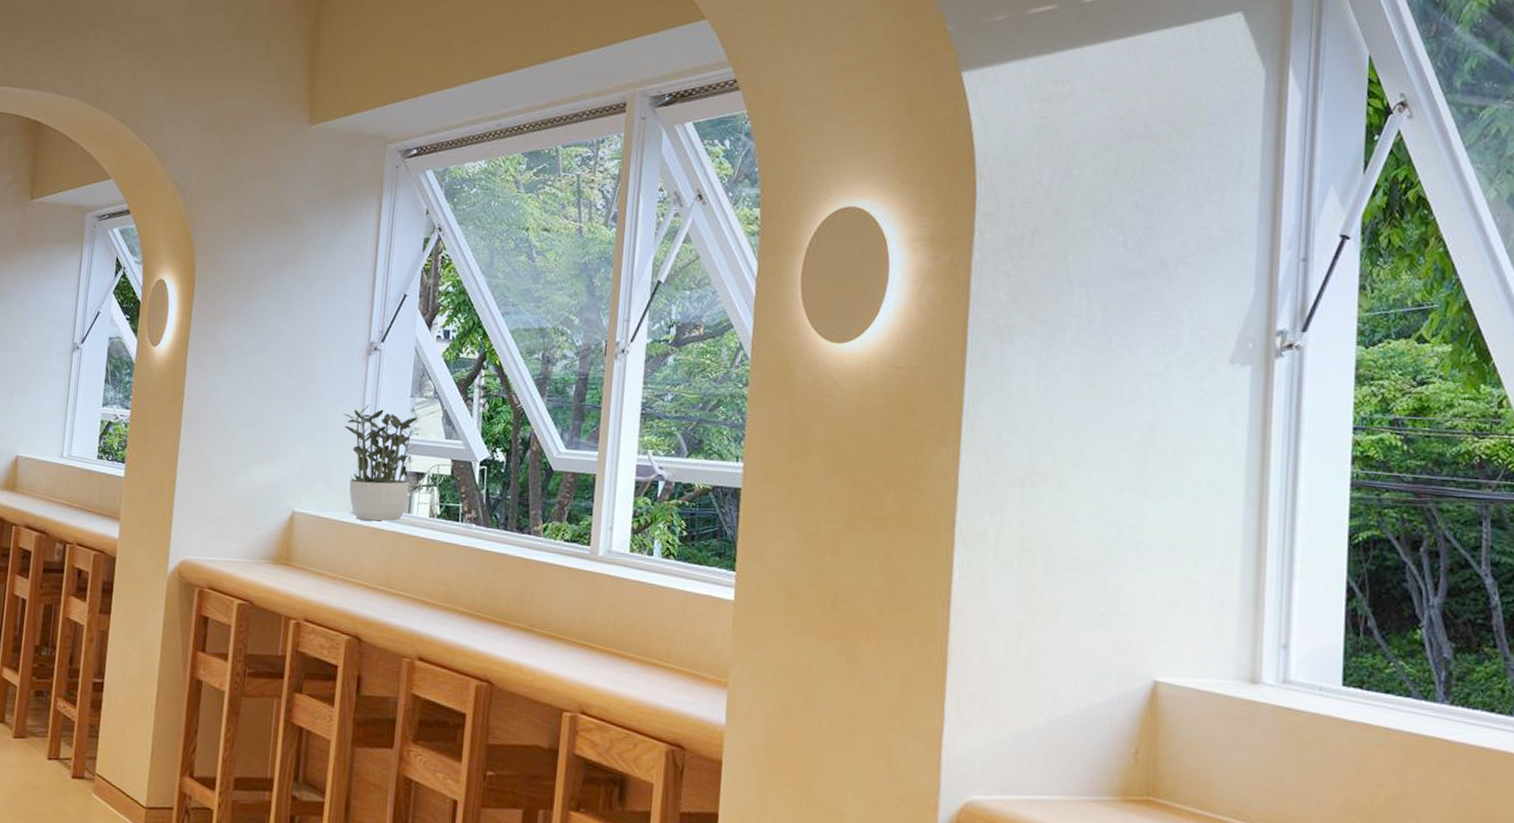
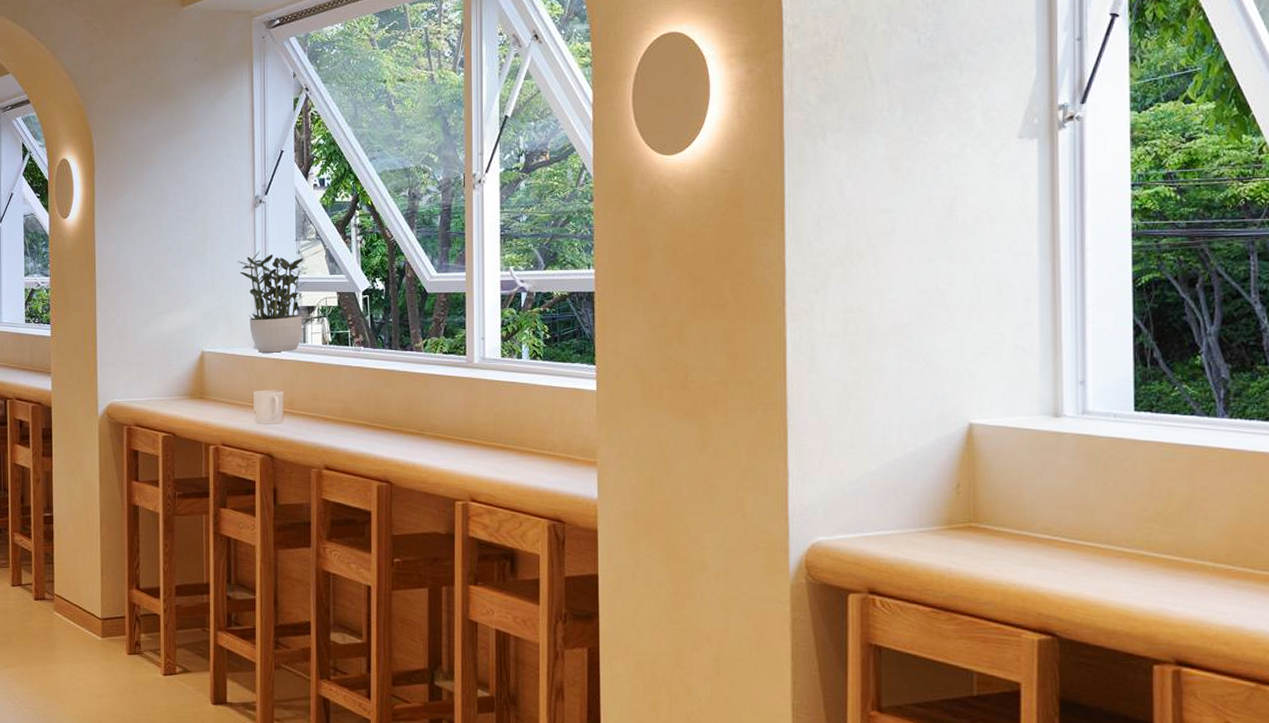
mug: none [343,561,382,603] -> present [252,390,285,424]

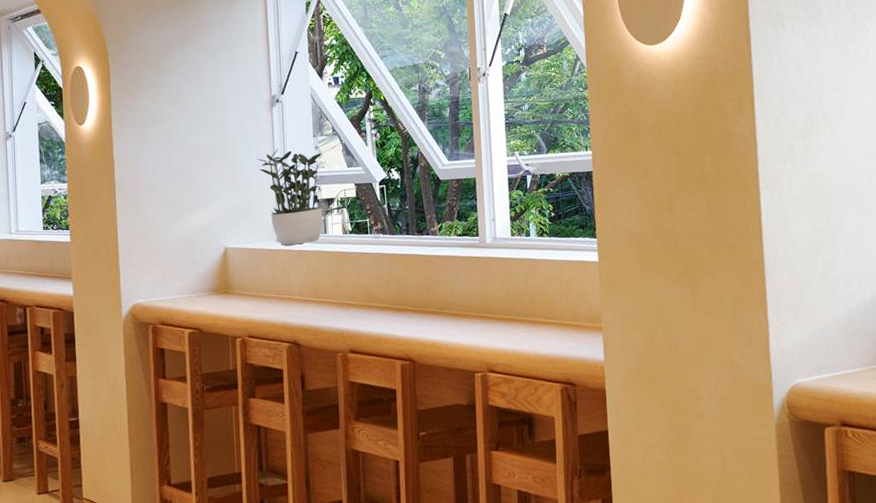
mug: present [252,390,285,424] -> none [276,280,309,314]

